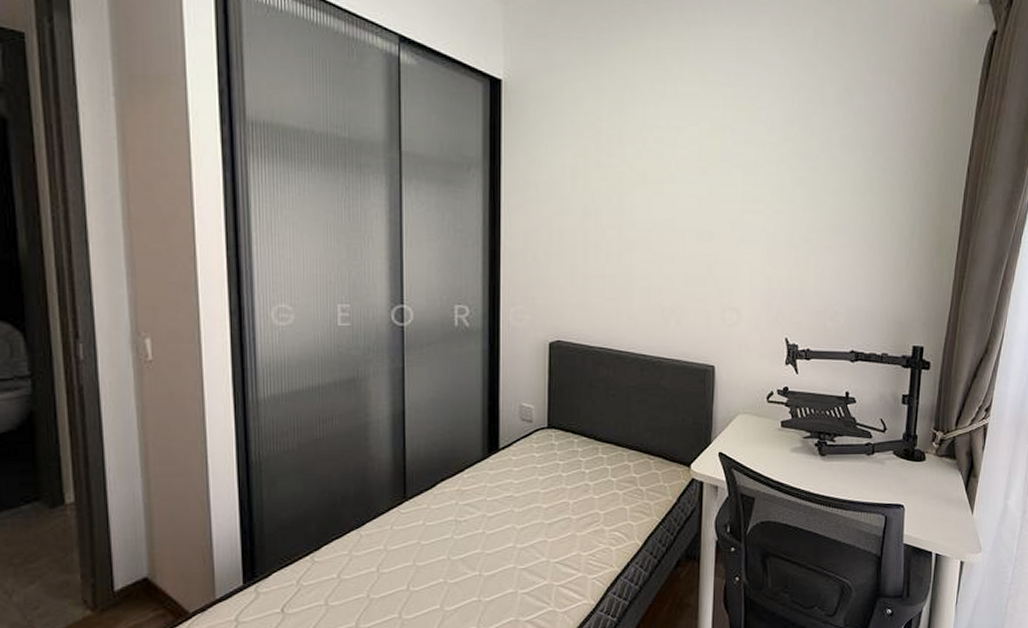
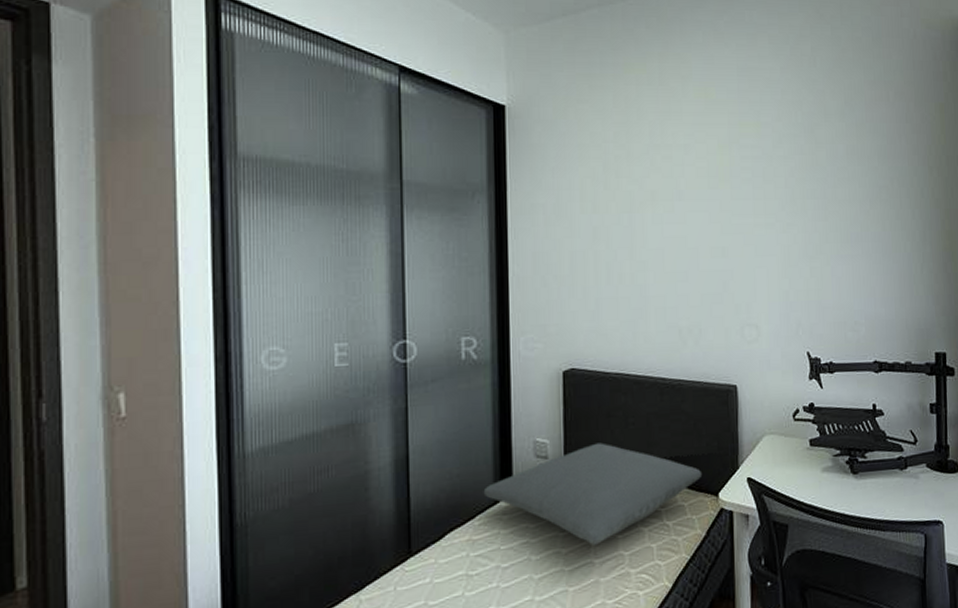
pillow: none [472,411,677,503] -> present [483,442,703,545]

